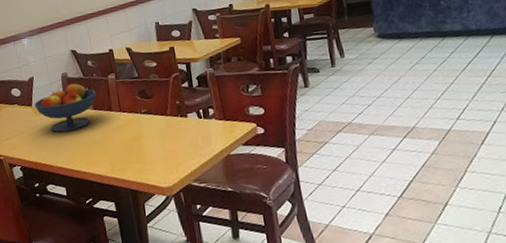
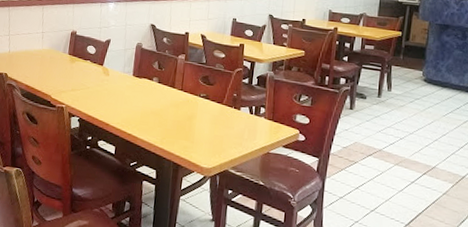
fruit bowl: present [34,82,96,133] -> none [105,54,164,98]

